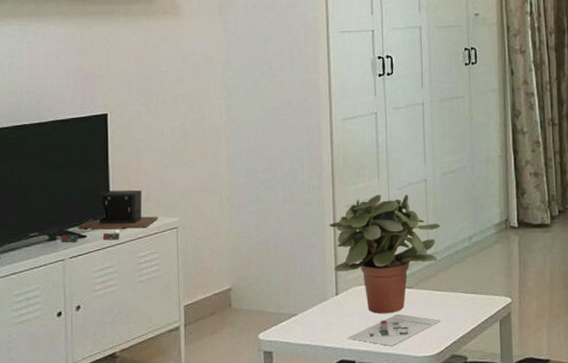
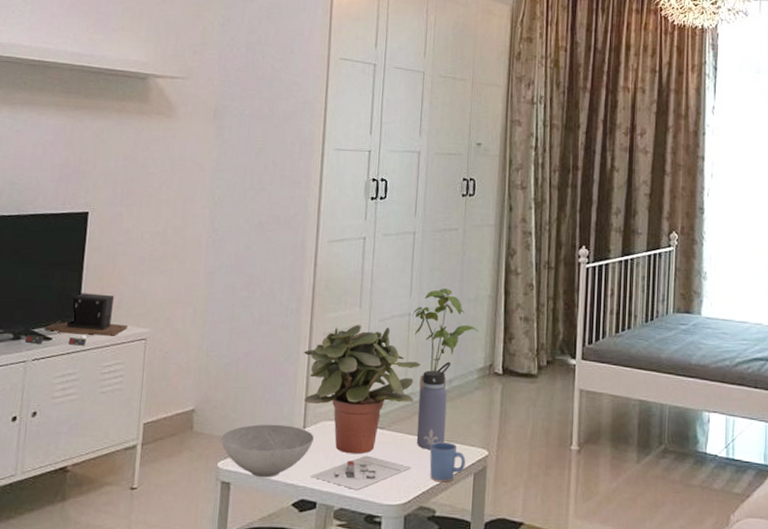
bowl: none [259,293,346,345] -> present [221,424,314,478]
house plant: none [428,152,493,250] -> present [412,287,479,391]
water bottle: none [442,220,470,303] -> present [416,361,452,449]
mug: none [457,294,491,331] -> present [429,442,466,483]

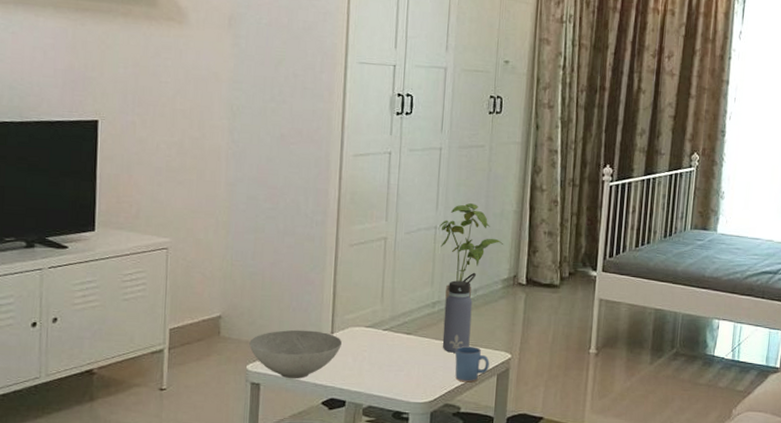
game console: present [25,292,128,346] -> none [40,202,148,255]
potted plant: present [303,325,421,454] -> none [329,237,447,358]
architectural model: present [310,455,411,490] -> none [339,358,437,389]

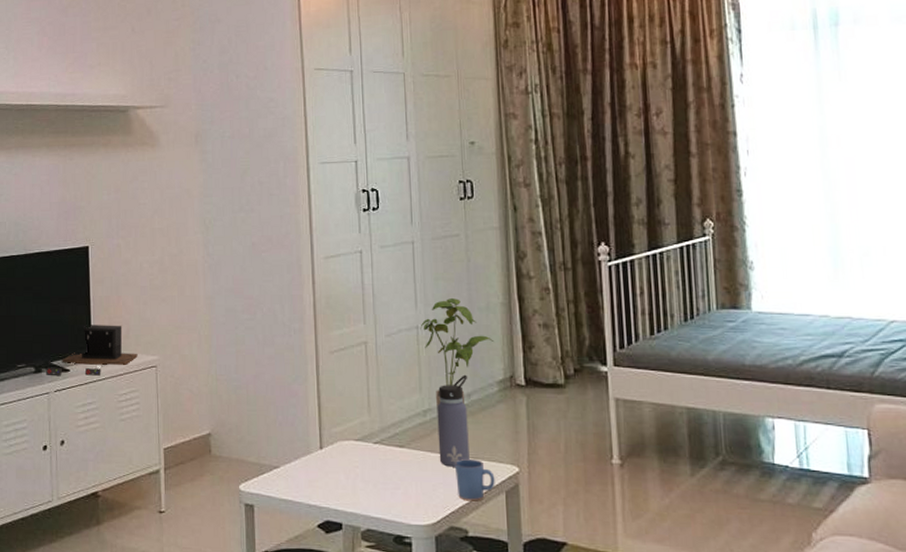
game console: none [40,202,148,255] -> present [46,325,138,376]
bowl: present [249,329,342,379] -> none [240,445,332,500]

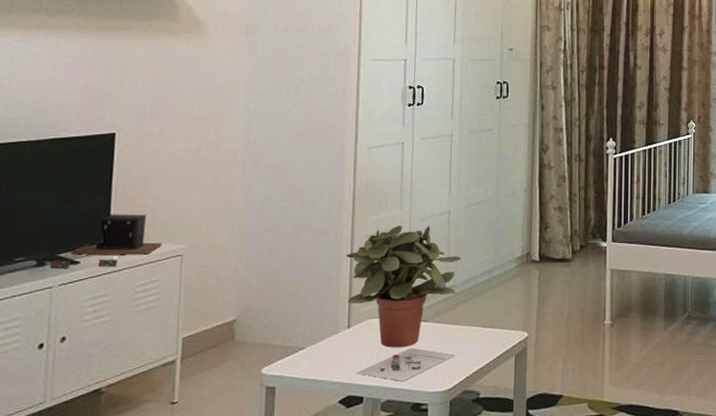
potted plant: none [311,341,435,474] -> present [345,225,462,348]
architectural model: none [333,474,436,510] -> present [356,347,455,381]
house plant: present [420,297,495,407] -> none [452,185,516,283]
water bottle: present [437,374,470,467] -> none [459,253,491,337]
mug: present [455,459,495,501] -> none [473,328,507,366]

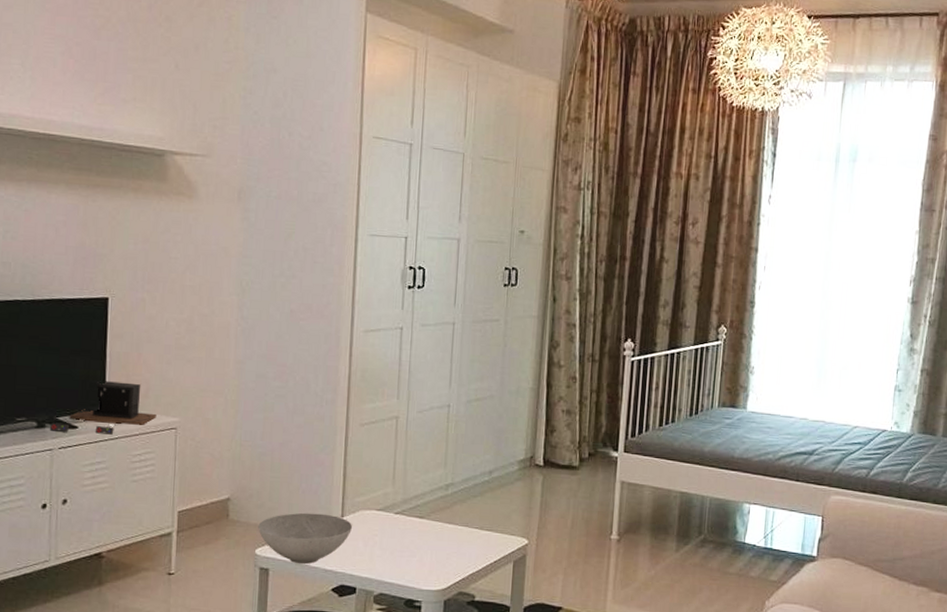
bowl: none [264,326,358,380] -> present [258,512,352,565]
potted plant: present [345,225,462,348] -> none [339,416,461,542]
architectural model: present [356,347,455,381] -> none [350,543,450,576]

